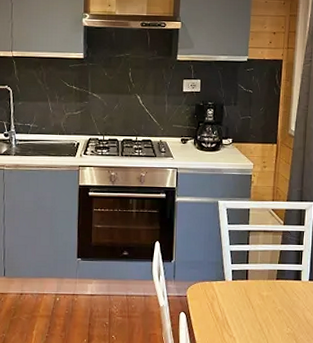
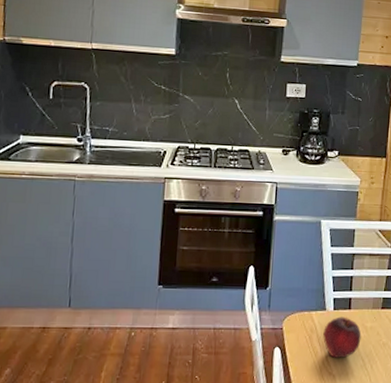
fruit: none [223,286,258,323] -> present [323,316,362,358]

